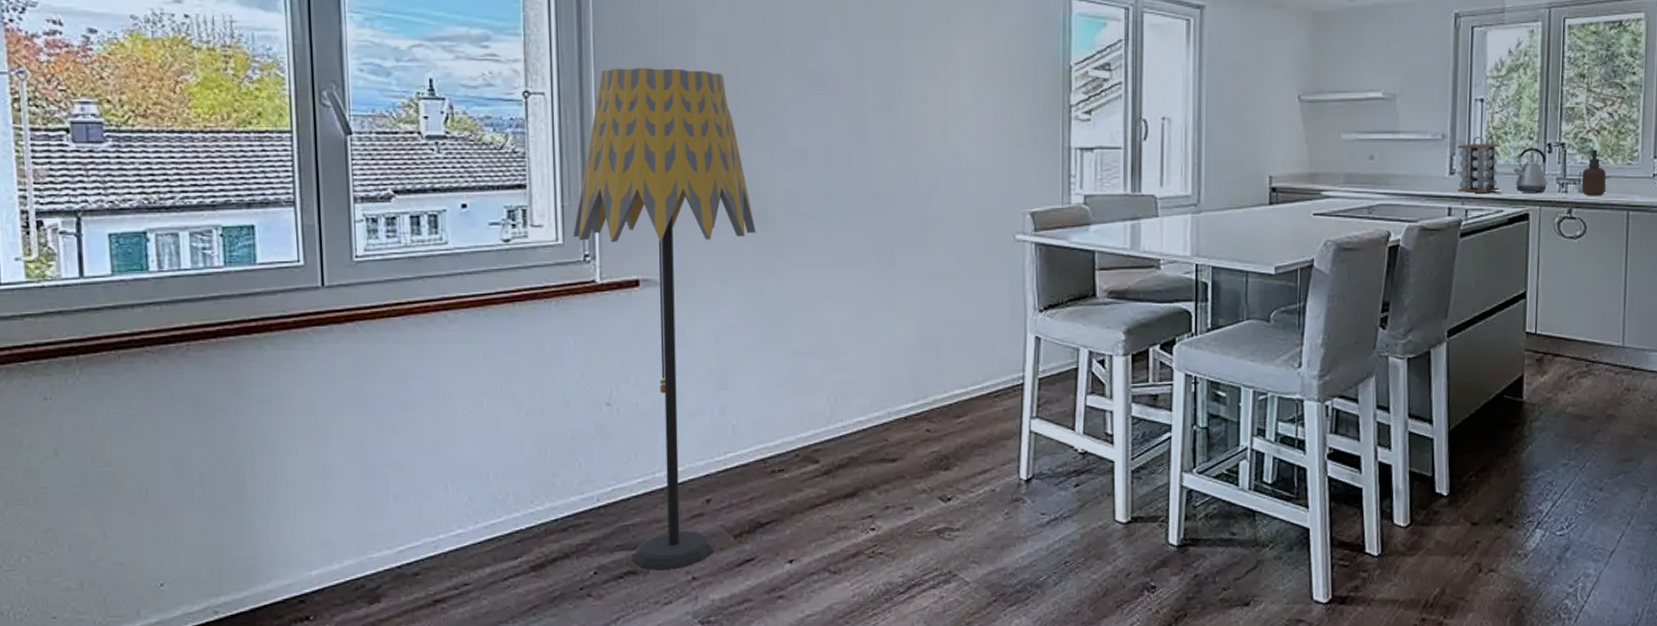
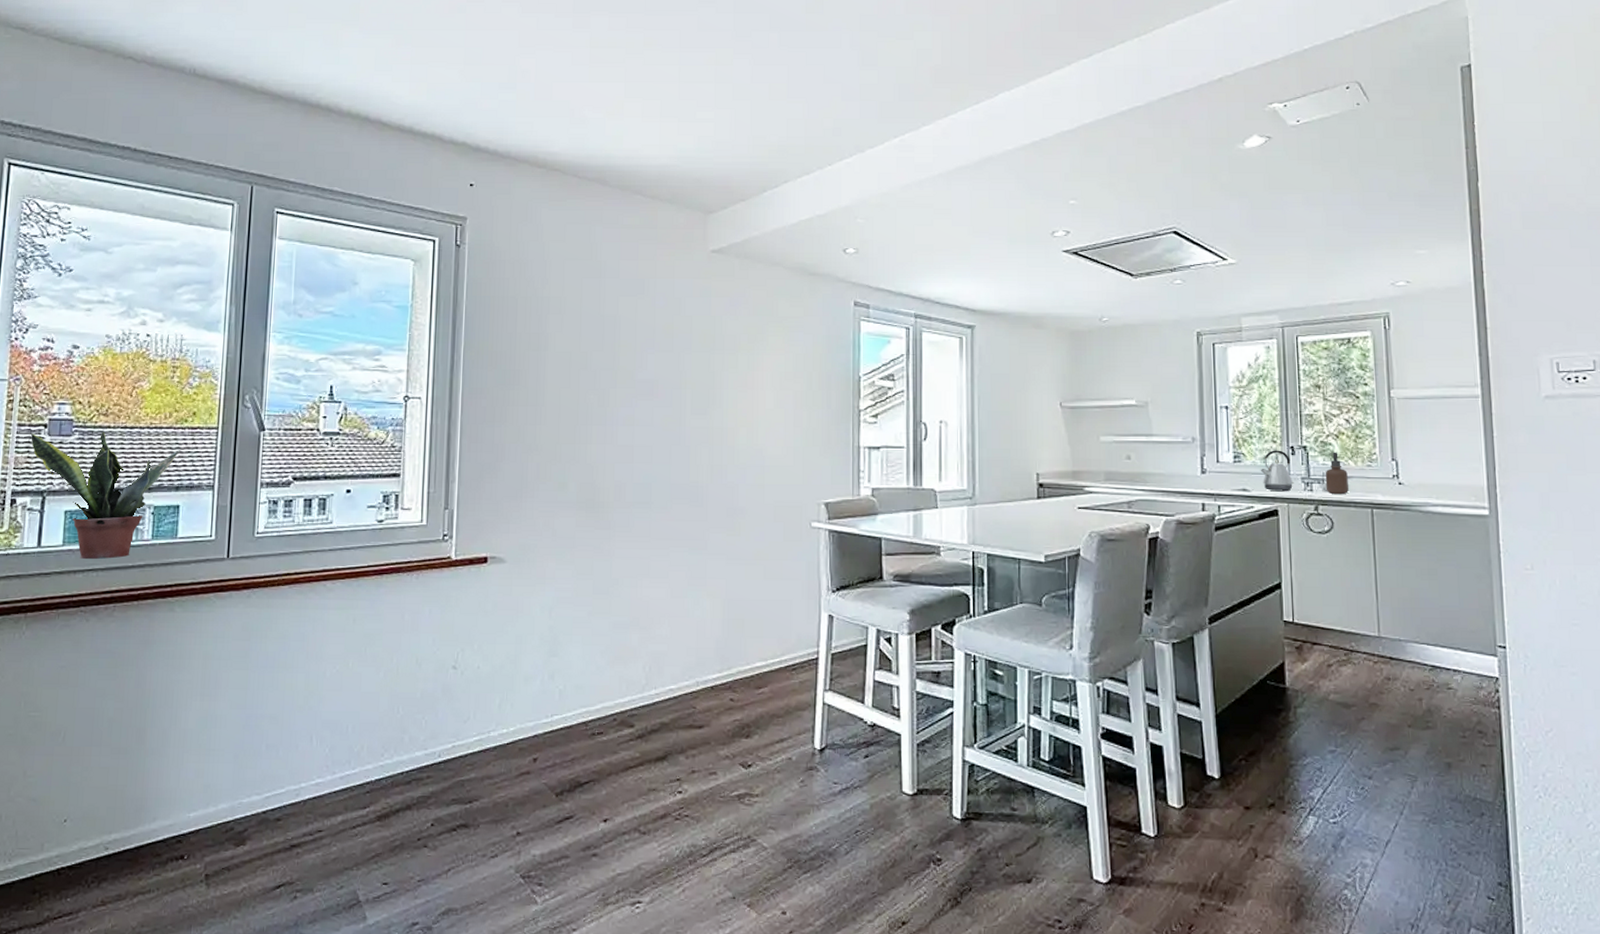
potted plant: none [50,137,248,292] -> present [31,432,182,560]
floor lamp: present [573,68,757,570] -> none [435,377,589,825]
spice rack: present [1457,136,1500,194] -> none [1207,439,1249,491]

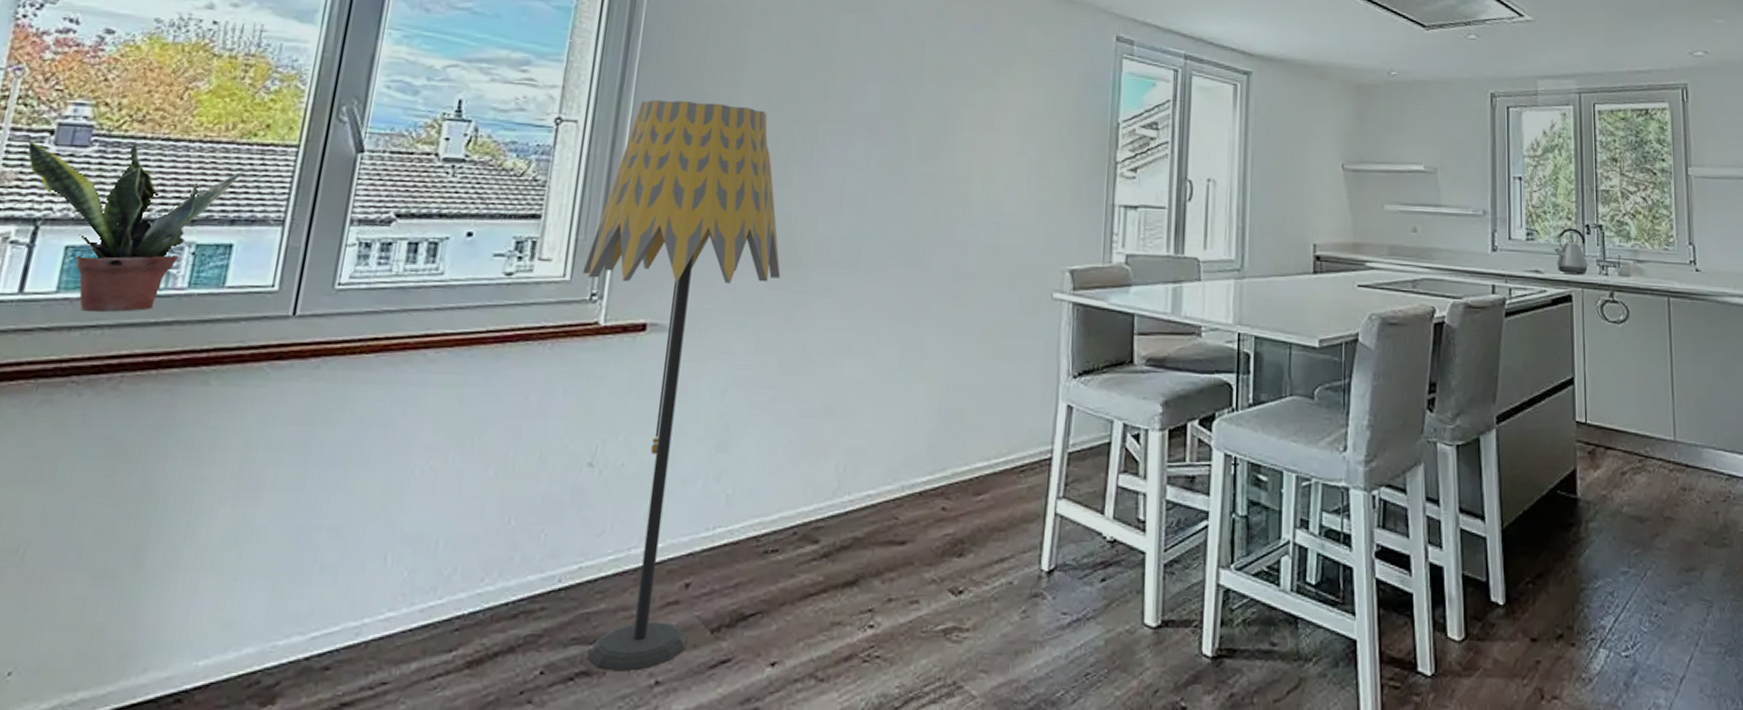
floor lamp: none [435,377,589,825] -> present [582,99,781,671]
soap dispenser: present [1325,452,1349,495] -> none [1621,232,1645,281]

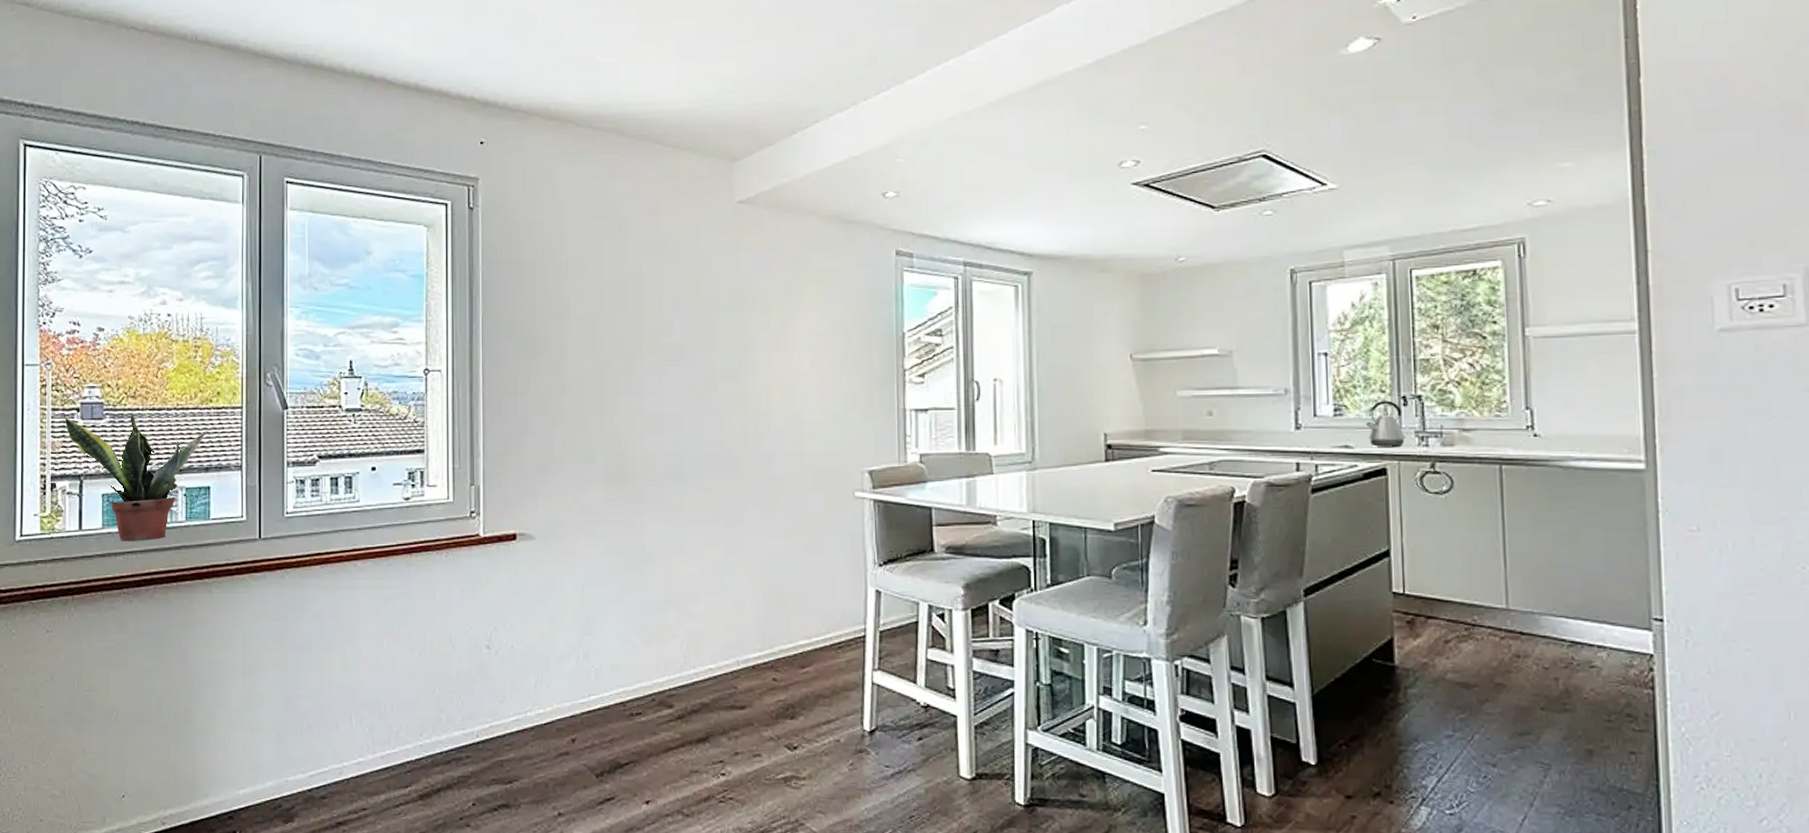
floor lamp: present [582,99,781,671] -> none [461,346,618,805]

